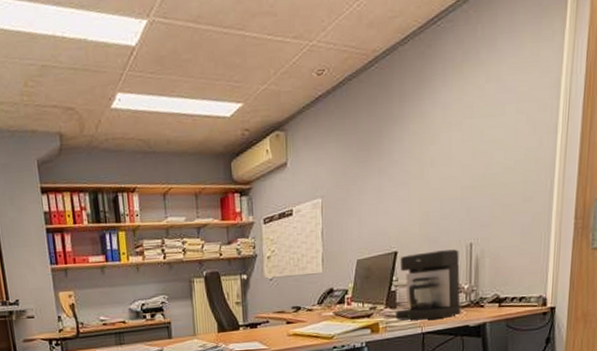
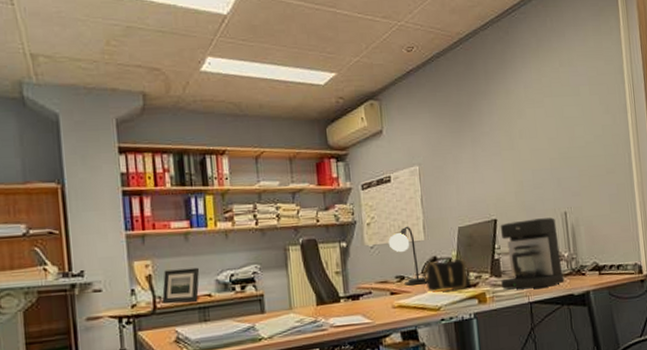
picture frame: none [84,297,115,329] -> present [162,267,200,304]
desk lamp: none [287,259,322,316] -> present [388,226,427,286]
handbag: none [318,289,366,321] -> present [422,258,472,291]

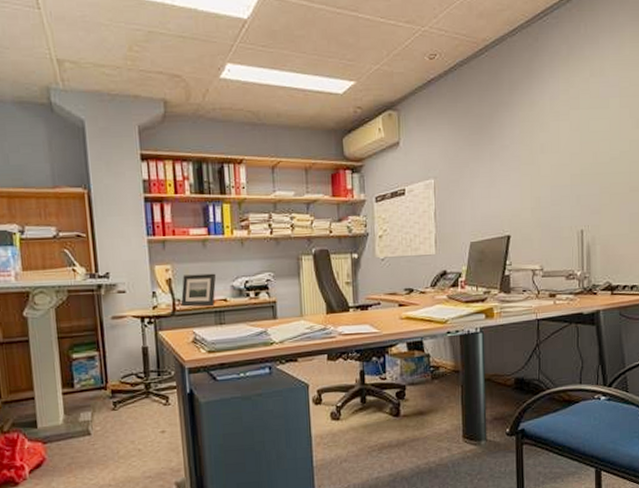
desk lamp: present [388,226,427,286] -> none [399,239,435,298]
handbag: present [422,258,472,291] -> none [431,273,480,305]
coffee maker: present [500,217,565,290] -> none [510,235,575,307]

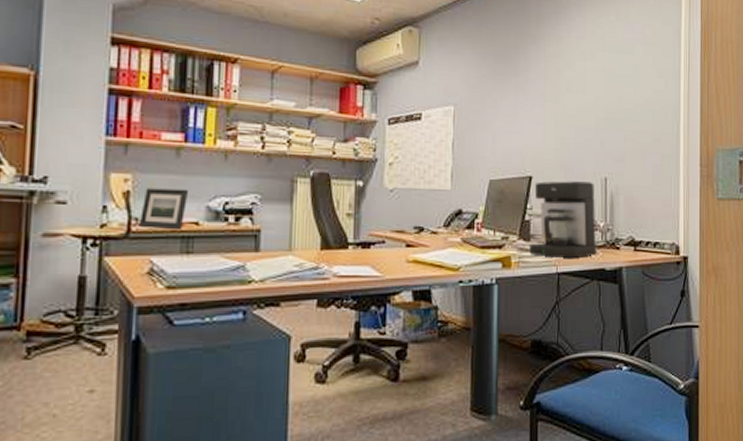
coffee maker: none [510,235,575,307] -> present [529,181,597,259]

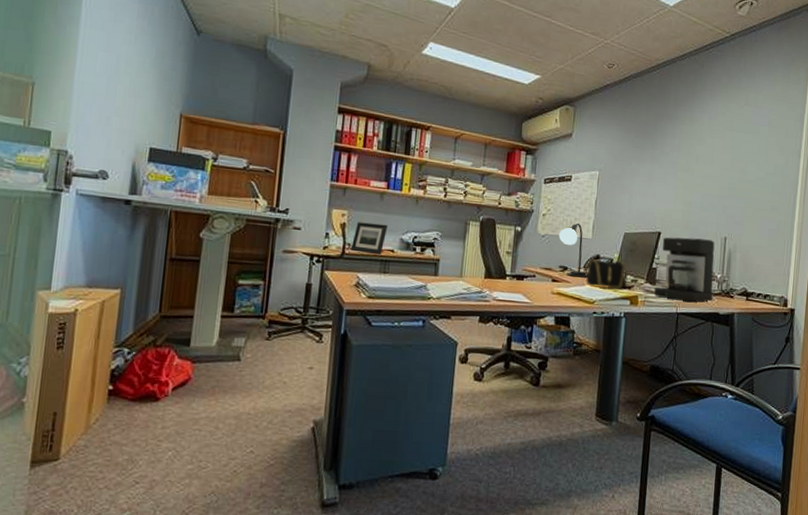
desk lamp: none [410,171,448,239] -> present [558,223,587,278]
handbag: none [444,214,498,250] -> present [583,259,629,289]

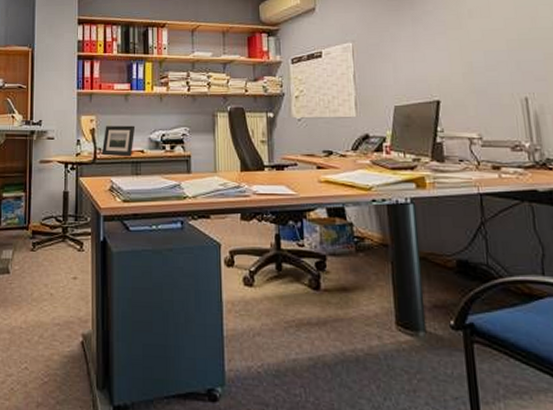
desk lamp: present [558,223,587,278] -> none [316,101,357,161]
handbag: present [583,259,629,289] -> none [352,138,408,171]
coffee maker: present [654,237,715,303] -> none [443,103,525,180]

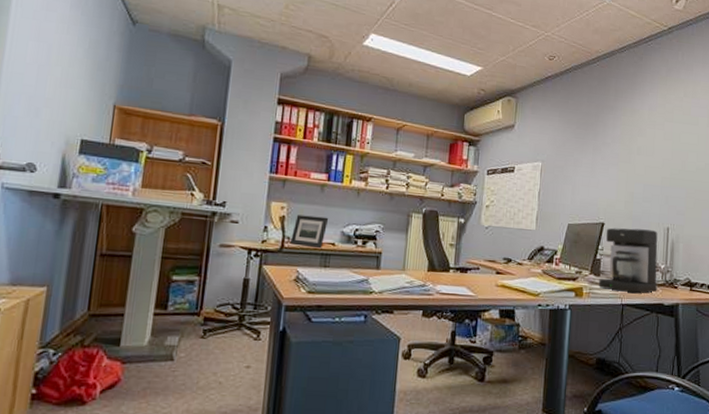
coffee maker: none [443,103,525,180] -> present [599,227,658,294]

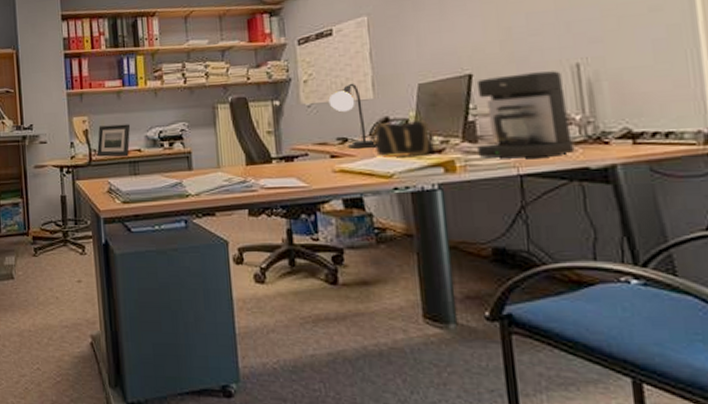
desk lamp: none [502,214,531,270] -> present [328,83,376,149]
handbag: none [528,250,573,281] -> present [370,119,435,156]

